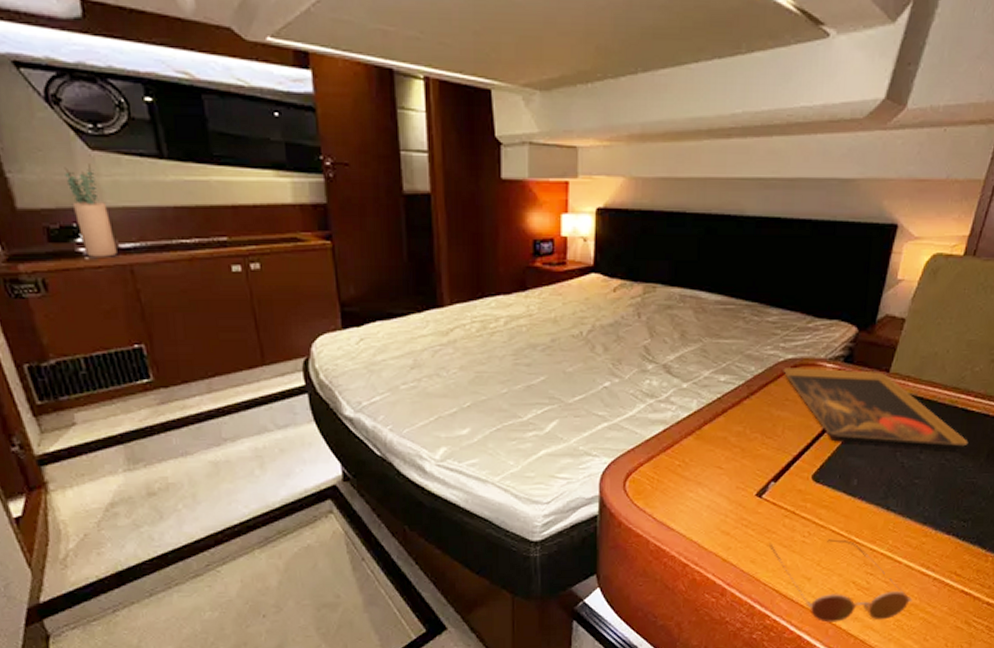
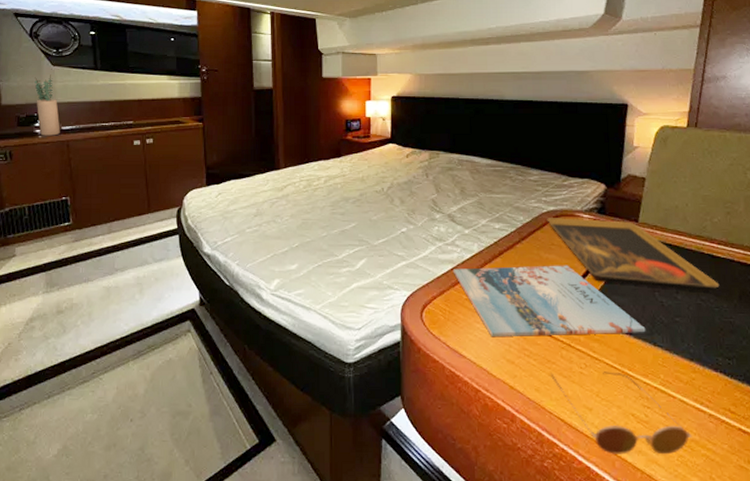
magazine: none [665,423,881,506] -> present [453,265,646,336]

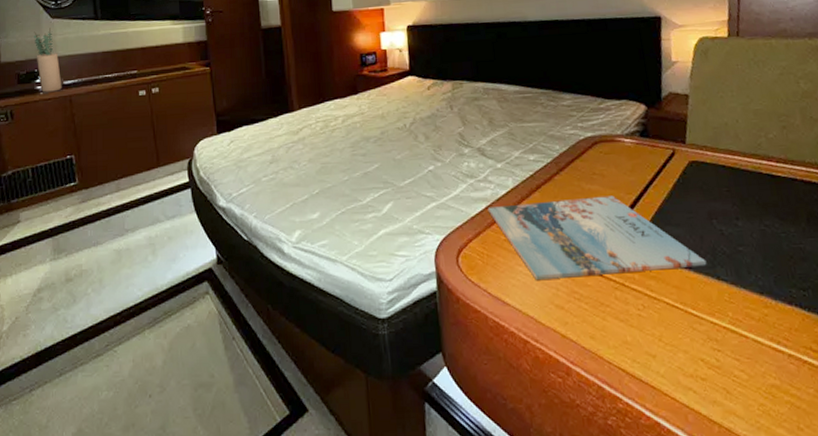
decorative tray: present [547,218,720,293] -> none [585,143,784,217]
sunglasses: present [551,371,692,455] -> none [605,312,772,407]

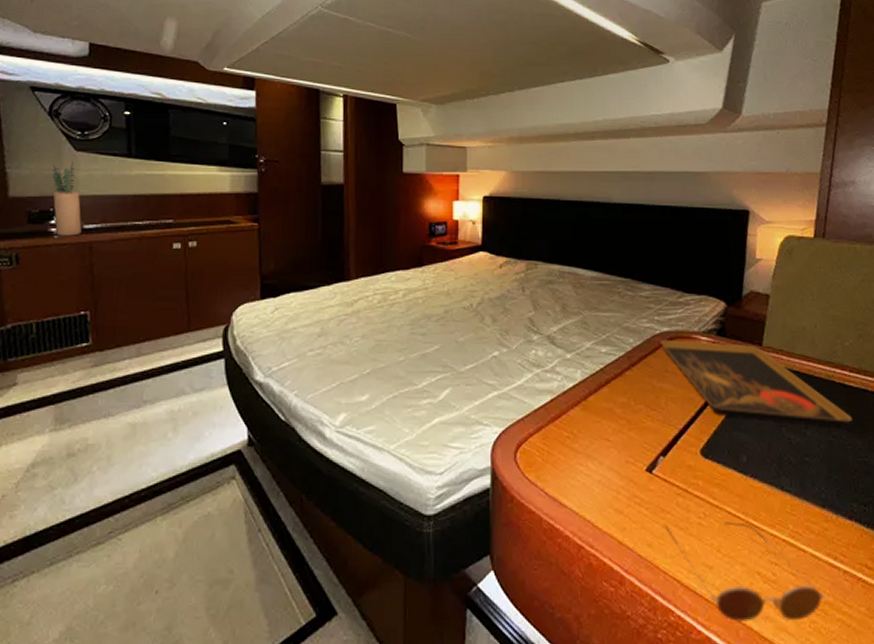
magazine: present [487,195,707,280] -> none [552,396,772,481]
decorative tray: none [585,143,784,217] -> present [660,340,853,428]
sunglasses: none [605,312,772,407] -> present [665,522,826,622]

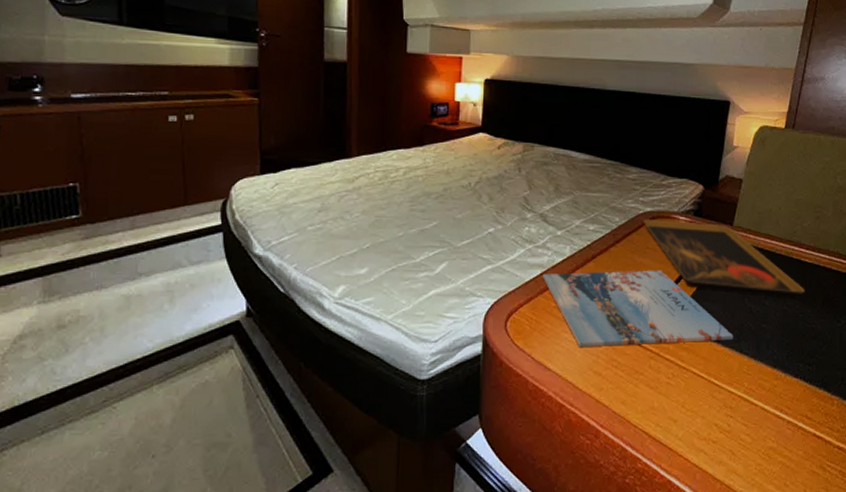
vase: present [52,162,82,237] -> none [34,27,69,106]
magazine: none [552,396,772,481] -> present [542,270,734,347]
sunglasses: present [665,522,826,622] -> none [638,381,771,467]

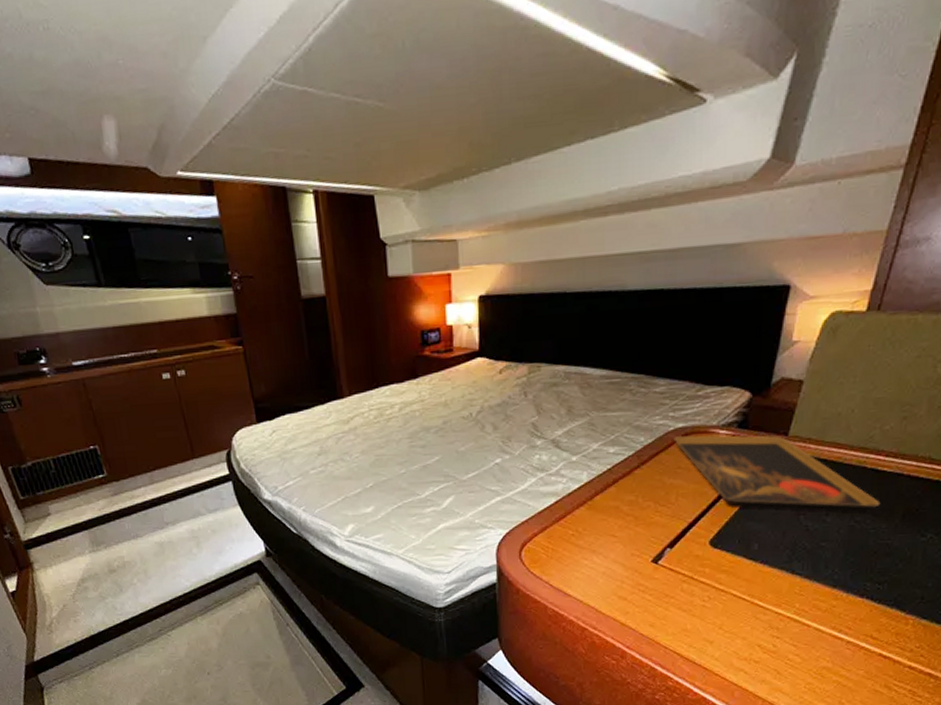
magazine: present [542,270,734,347] -> none [557,490,784,573]

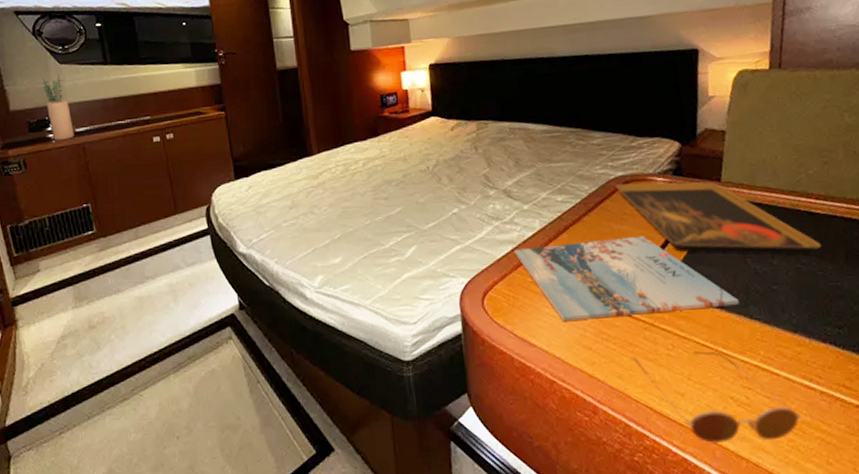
vase: none [26,297,72,376] -> present [42,74,74,142]
magazine: none [557,490,784,573] -> present [513,236,740,321]
sunglasses: none [668,603,825,685] -> present [634,351,803,443]

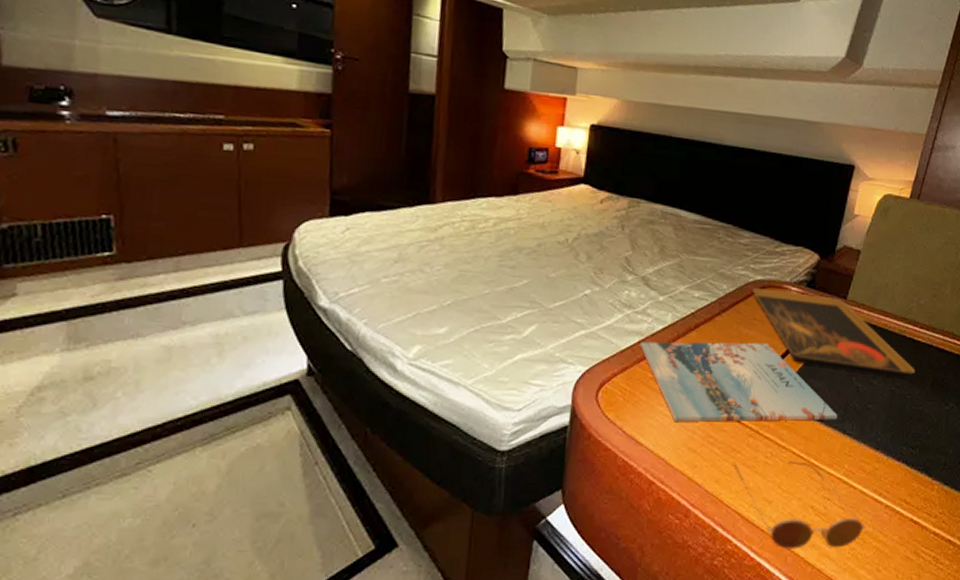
vase: present [42,74,74,142] -> none [62,30,104,124]

